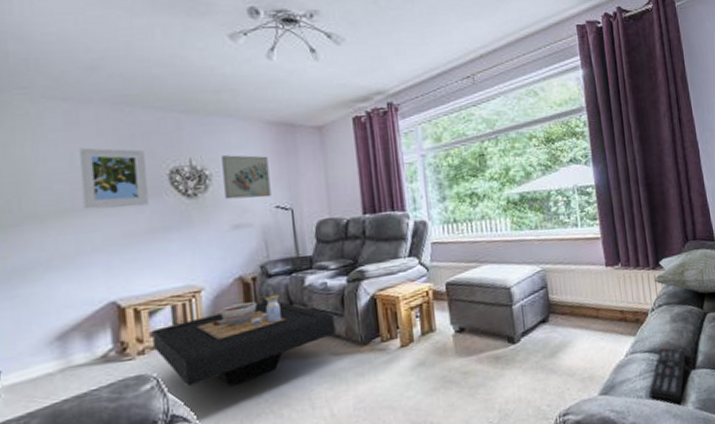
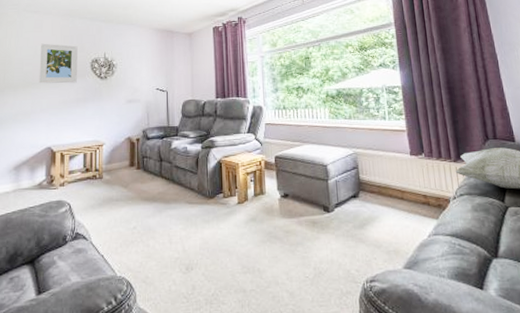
coffee table: present [152,294,335,387] -> none [70,152,190,218]
wall art: present [222,155,271,200] -> none [124,51,154,82]
remote control: present [649,347,687,402] -> none [451,234,489,287]

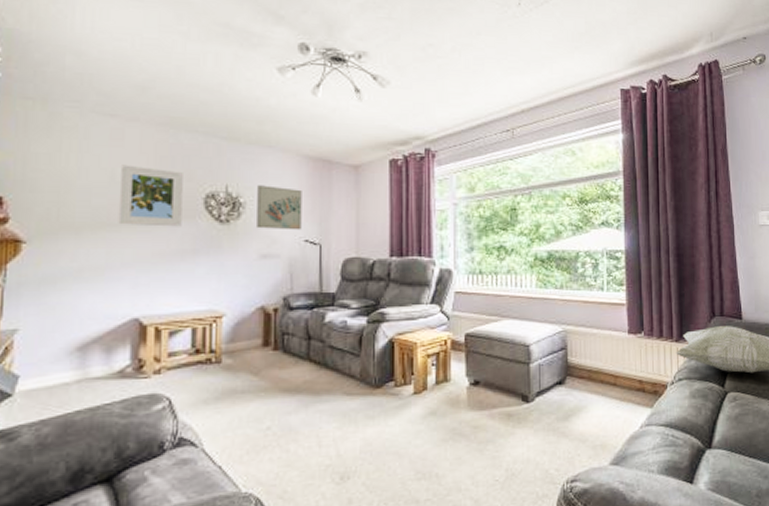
wall art: none [124,51,154,82] -> present [257,185,302,230]

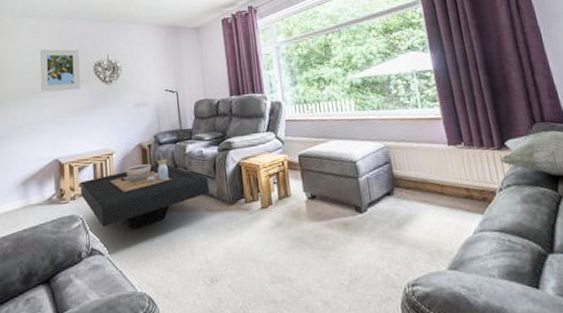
coffee table: none [170,327,350,416] -> present [80,158,209,231]
wall art: present [257,185,302,230] -> none [129,51,162,85]

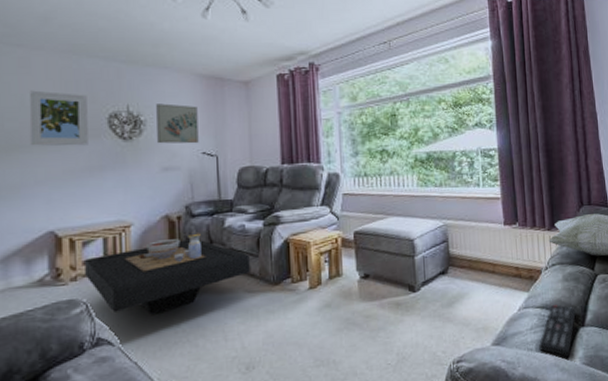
wall art: none [129,51,162,85] -> present [156,103,199,144]
remote control: none [502,228,543,286] -> present [539,305,577,357]

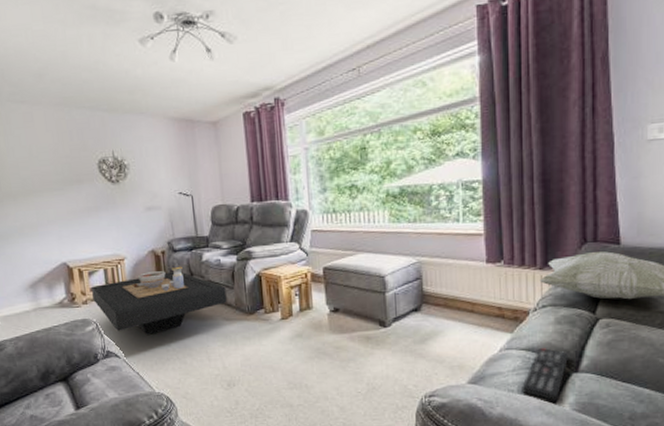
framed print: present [29,90,88,146] -> none [35,141,85,191]
wall art: present [156,103,199,144] -> none [136,147,175,186]

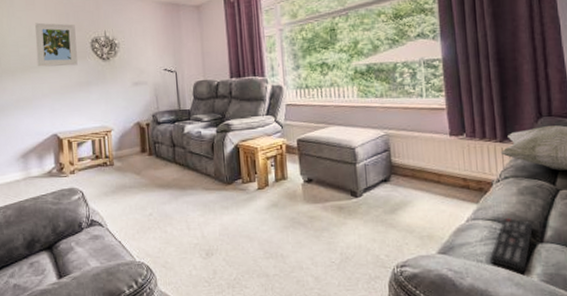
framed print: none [35,141,85,191] -> present [35,22,78,67]
coffee table: present [91,266,227,336] -> none [79,137,207,205]

